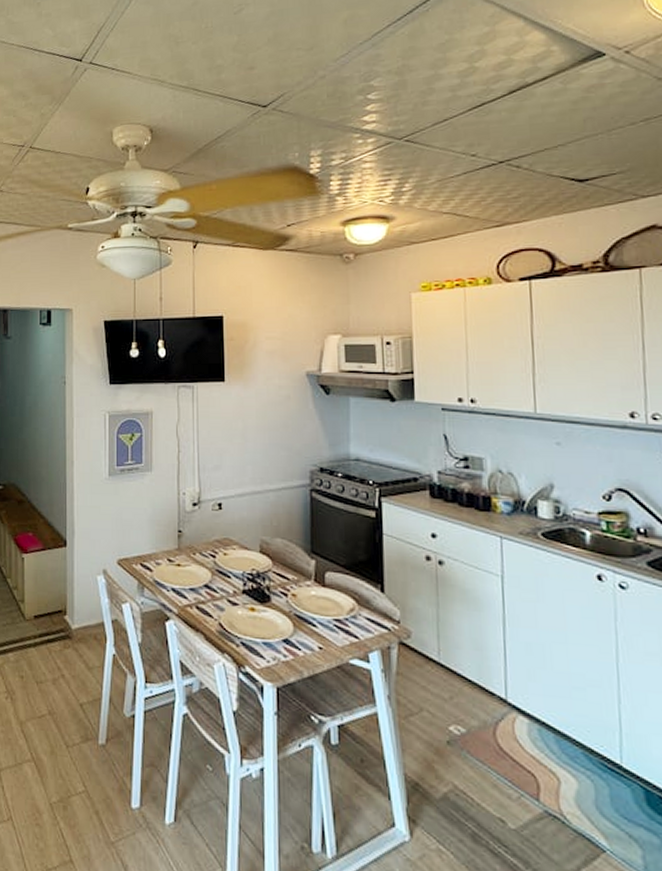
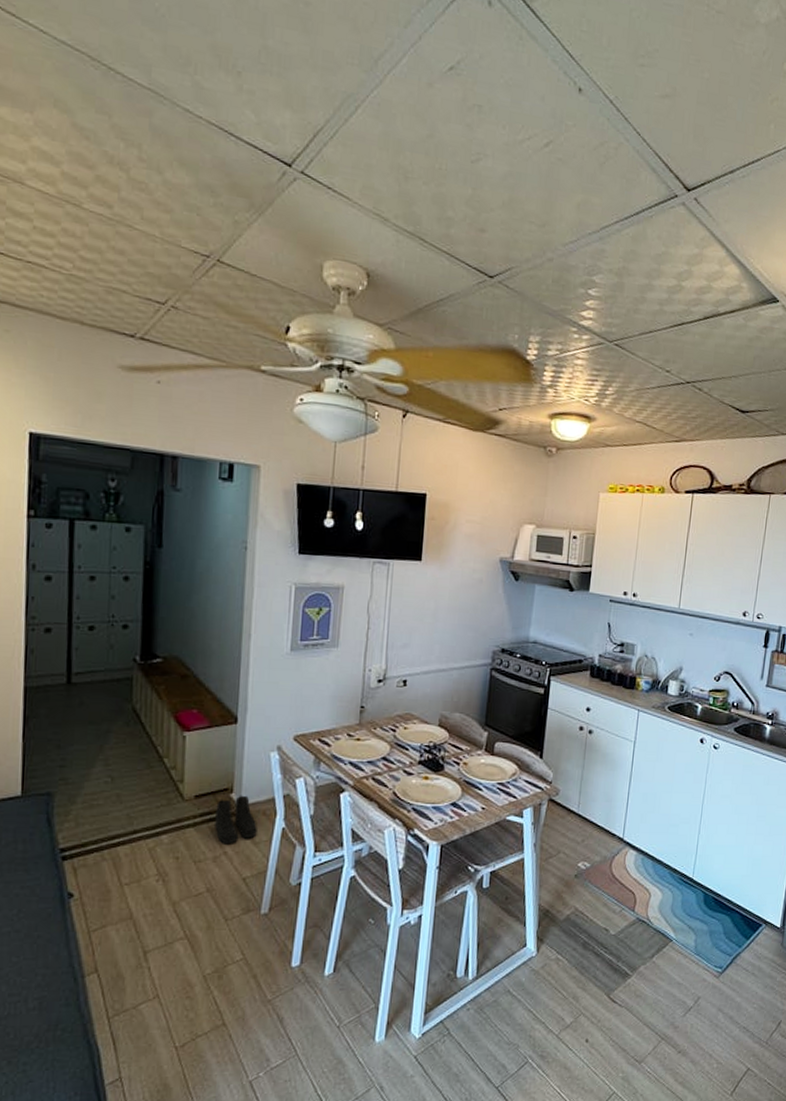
boots: none [53,617,90,667] -> present [215,795,257,844]

